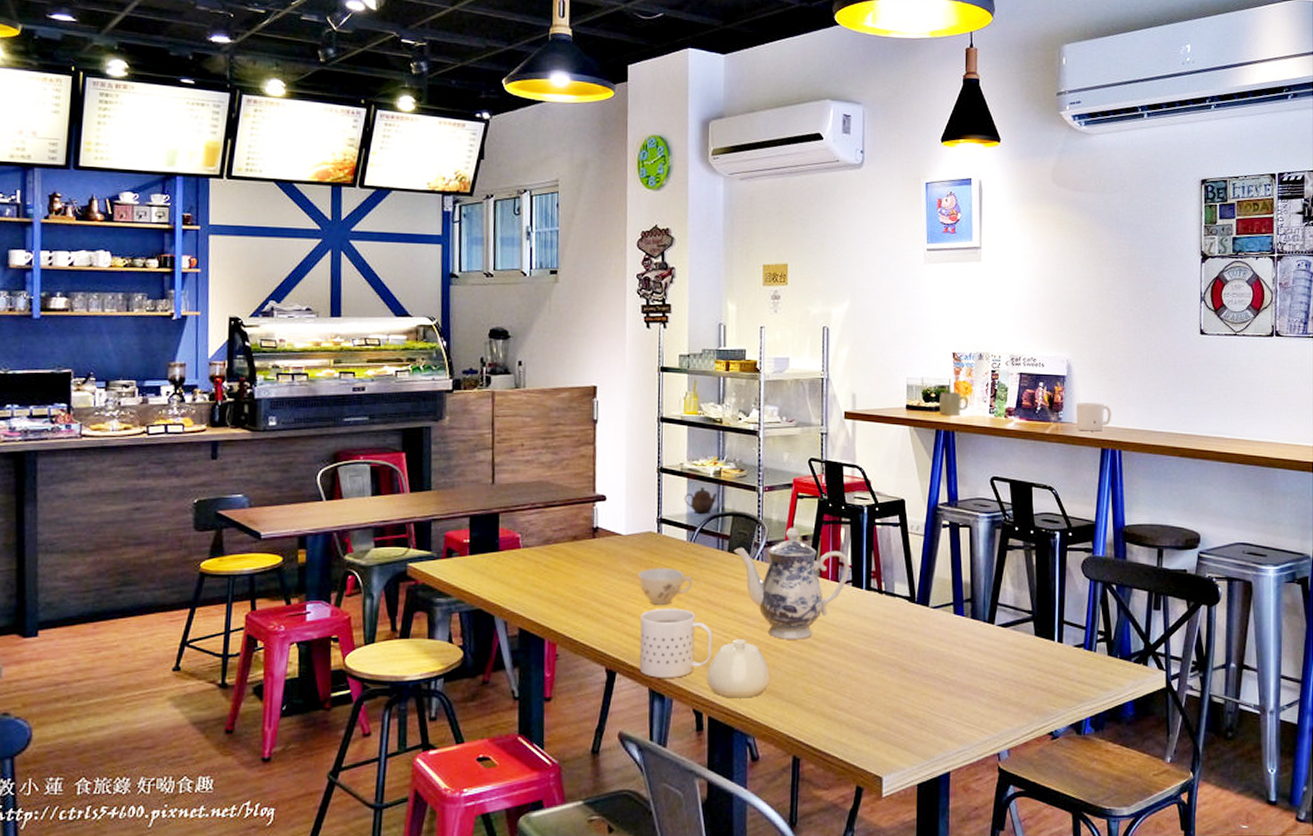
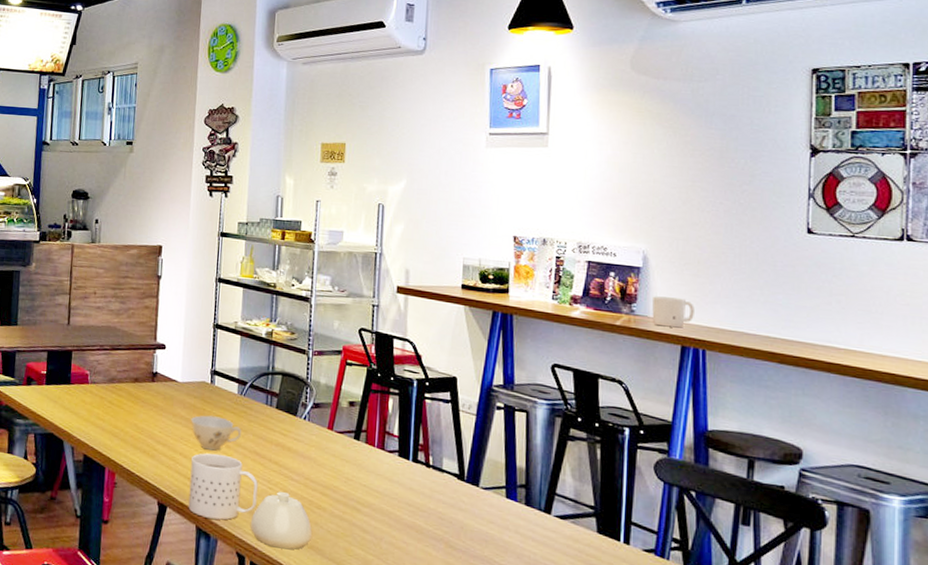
teapot: present [684,486,718,514] -> none [236,345,269,371]
teapot: present [734,527,849,639] -> none [282,392,397,501]
mug: present [939,391,969,417] -> none [497,274,530,300]

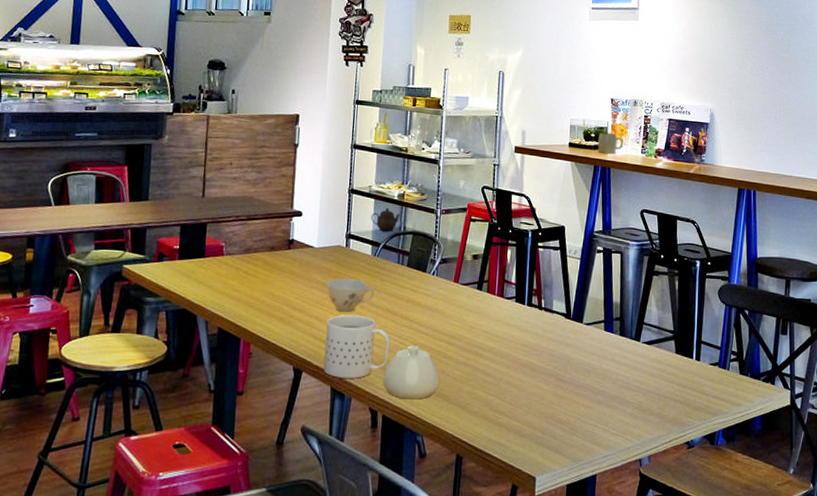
teapot: none [236,345,269,371] -> present [370,207,401,232]
mug: none [497,274,530,300] -> present [598,132,624,155]
mug: present [652,296,694,328] -> none [717,147,748,173]

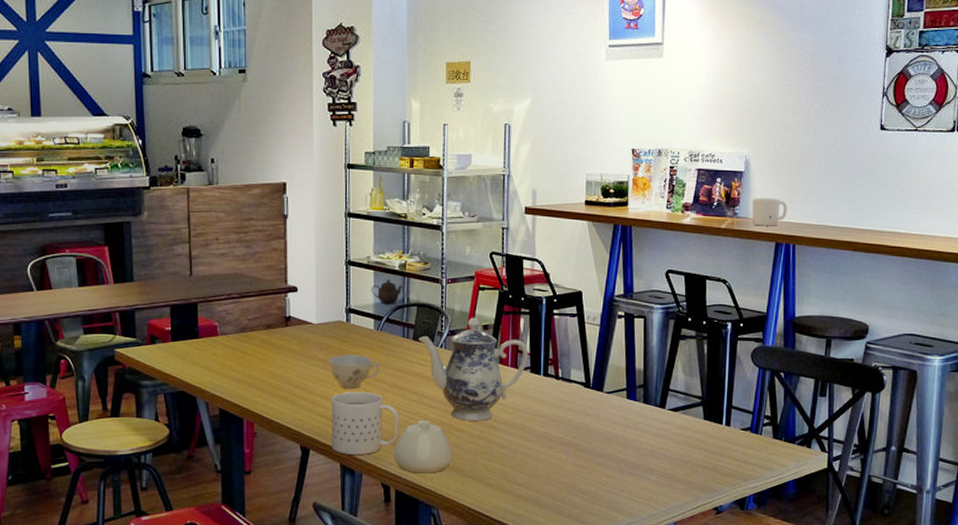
teapot: none [412,246,514,348] -> present [418,317,528,421]
mug: present [598,132,624,155] -> none [617,187,647,212]
mug: none [717,147,748,173] -> present [752,198,787,226]

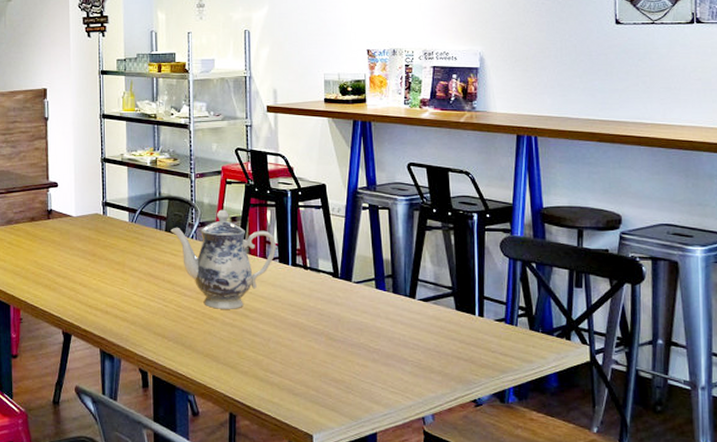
teacup: present [328,354,380,388] -> none [87,245,135,277]
mug: present [331,391,399,455] -> none [91,280,154,341]
teapot: present [371,279,403,304] -> none [125,174,155,198]
sugar bowl: present [393,419,453,474] -> none [150,307,207,360]
mug: present [752,198,787,226] -> none [490,92,526,119]

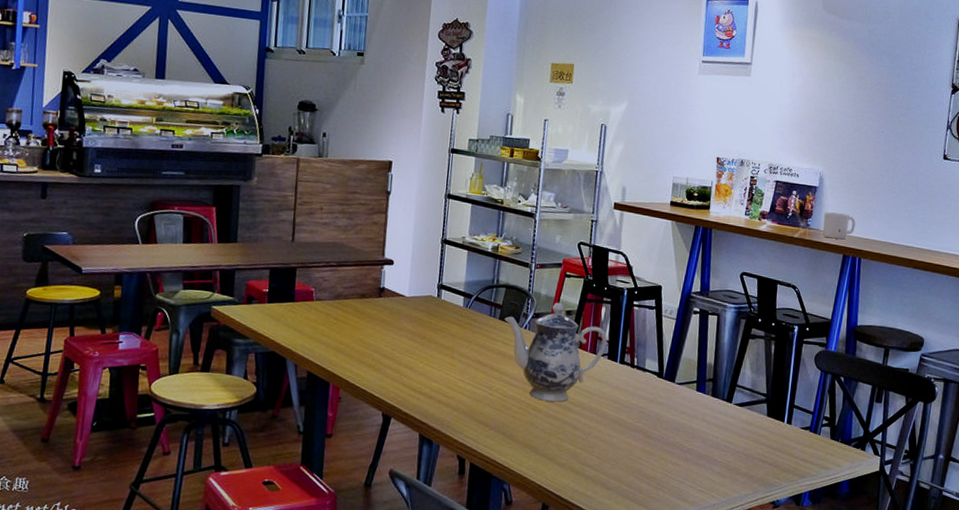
mug: none [490,92,526,119] -> present [822,212,856,240]

